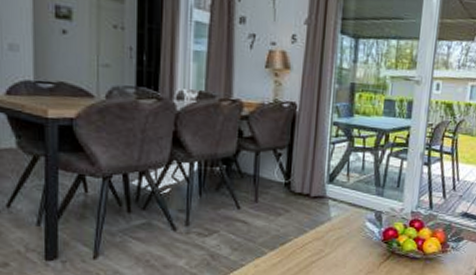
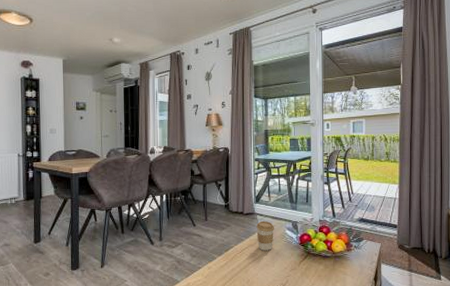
coffee cup: none [326,207,352,247] -> present [256,220,275,251]

